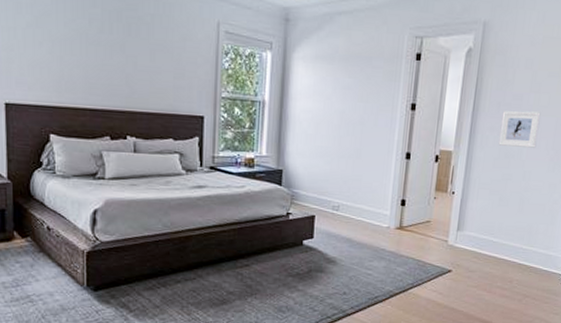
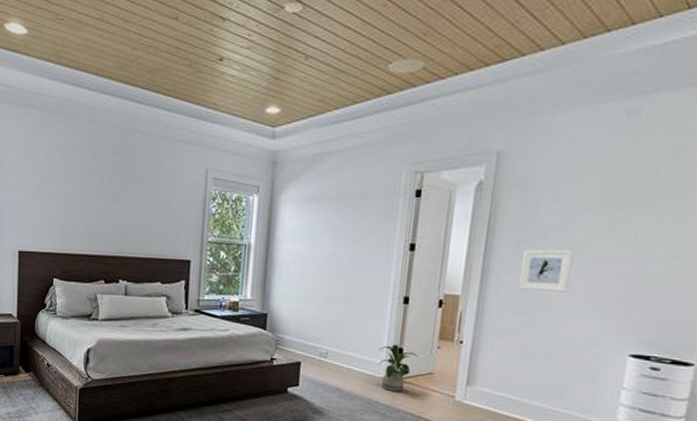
house plant: none [384,196,418,239] -> present [378,344,418,392]

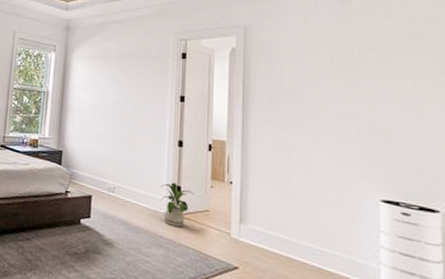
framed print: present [518,249,574,292] -> none [274,104,318,142]

